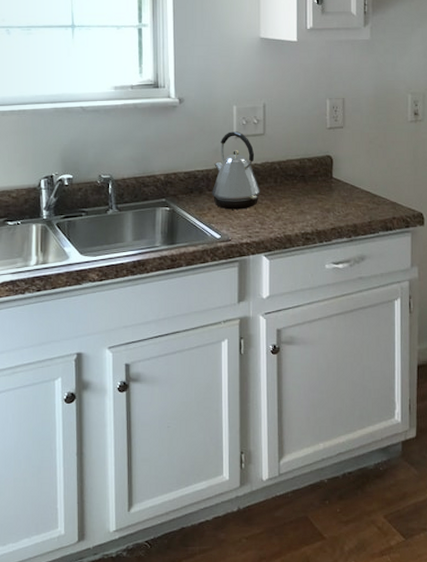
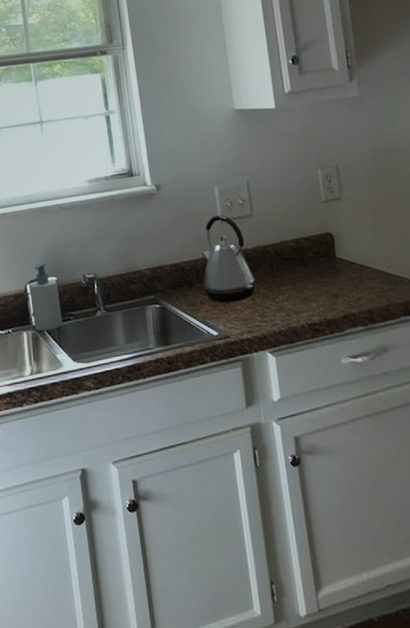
soap bottle: none [43,160,73,225] -> present [29,262,63,332]

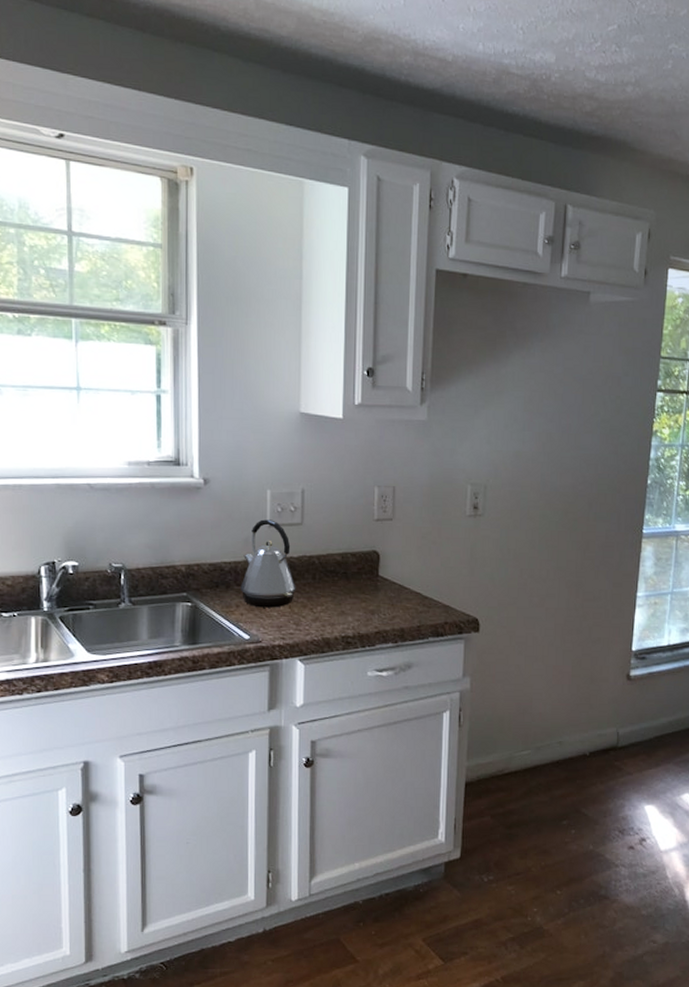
soap bottle: present [29,262,63,332] -> none [44,544,79,619]

